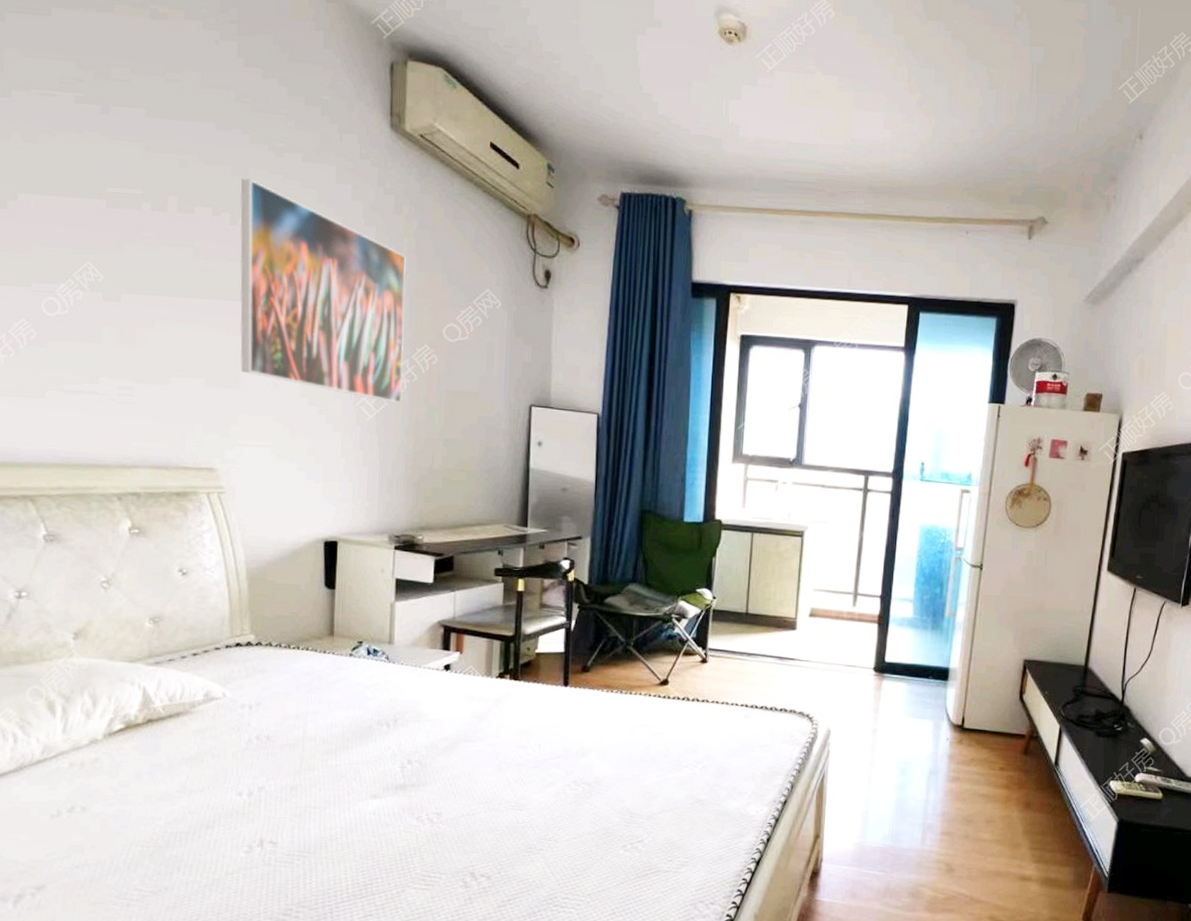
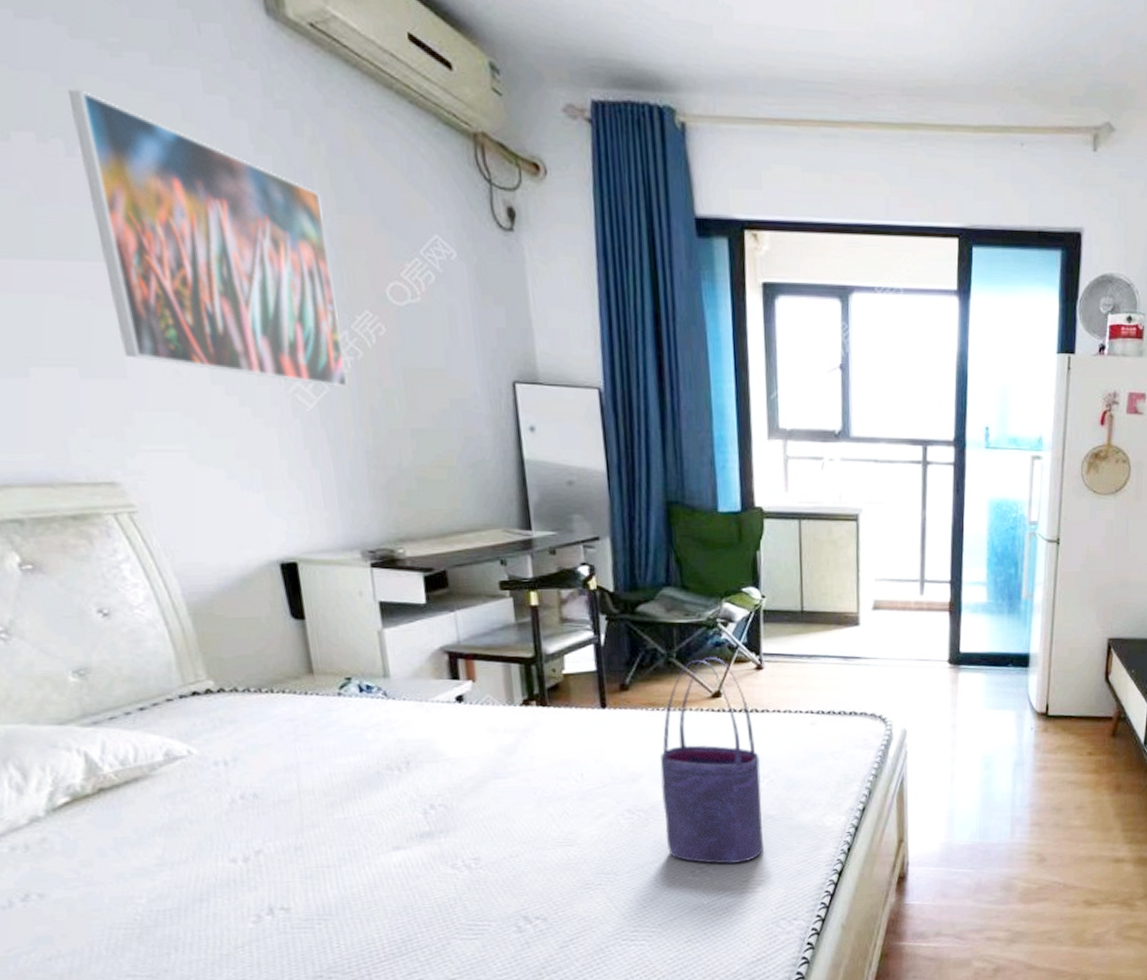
tote bag: none [604,647,696,843] -> present [659,656,765,864]

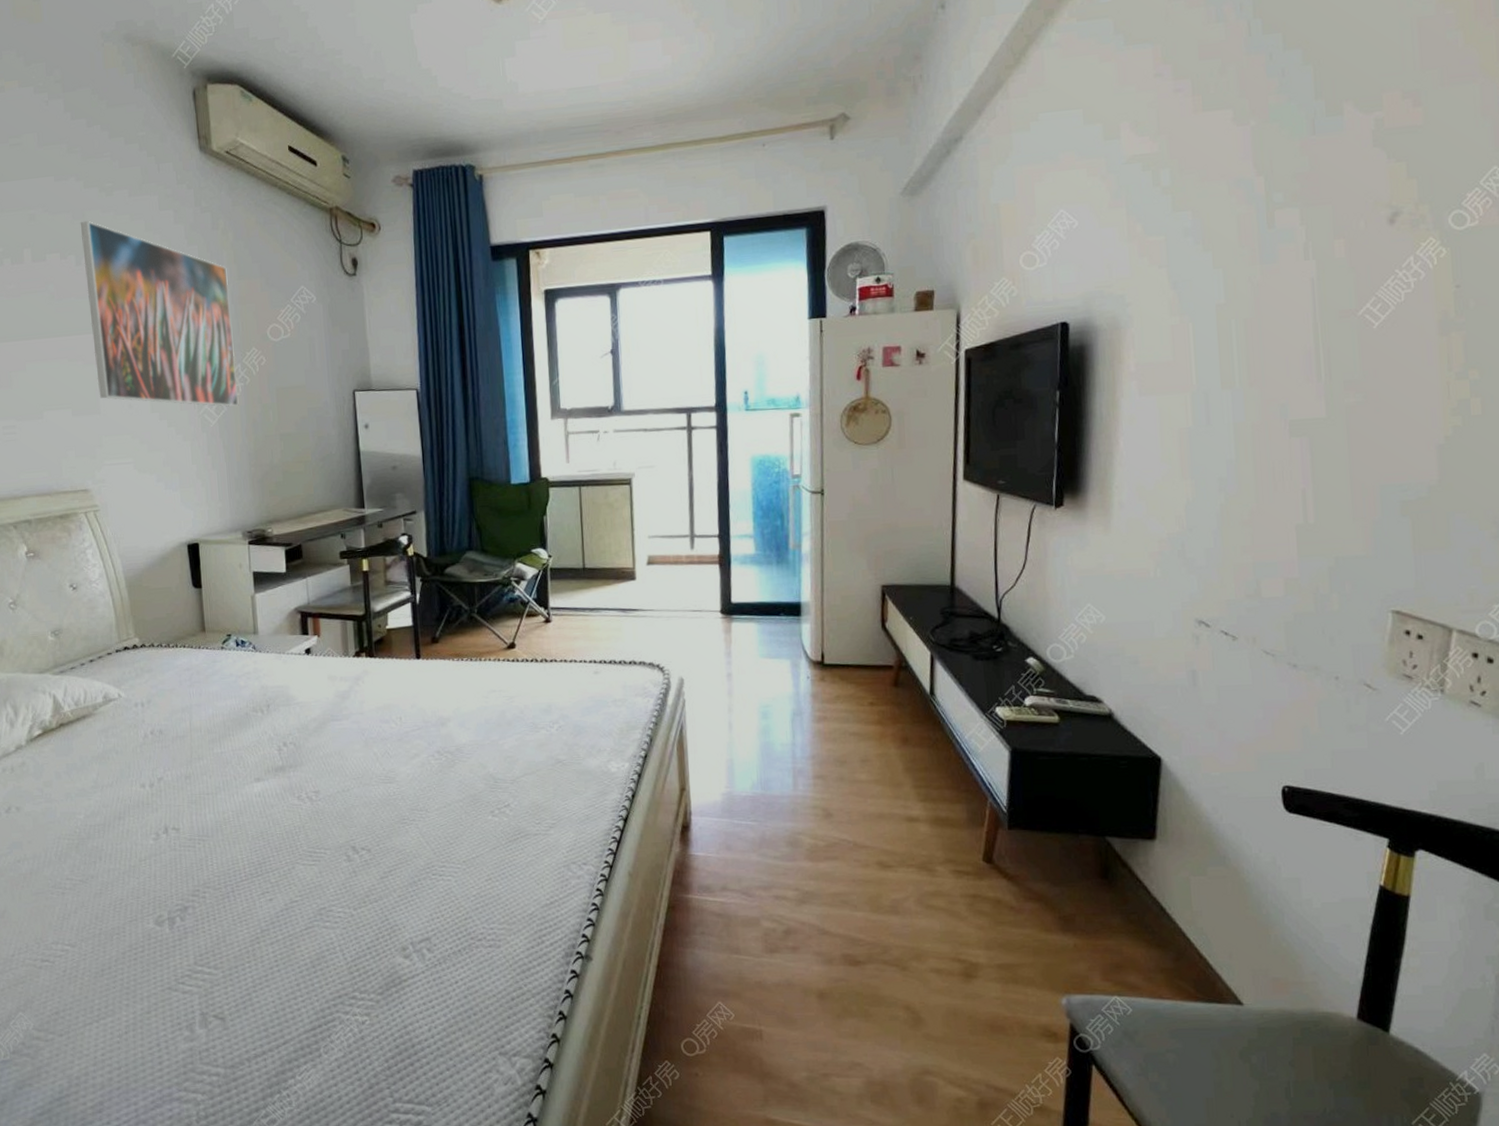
tote bag: present [659,656,765,864] -> none [464,611,555,806]

